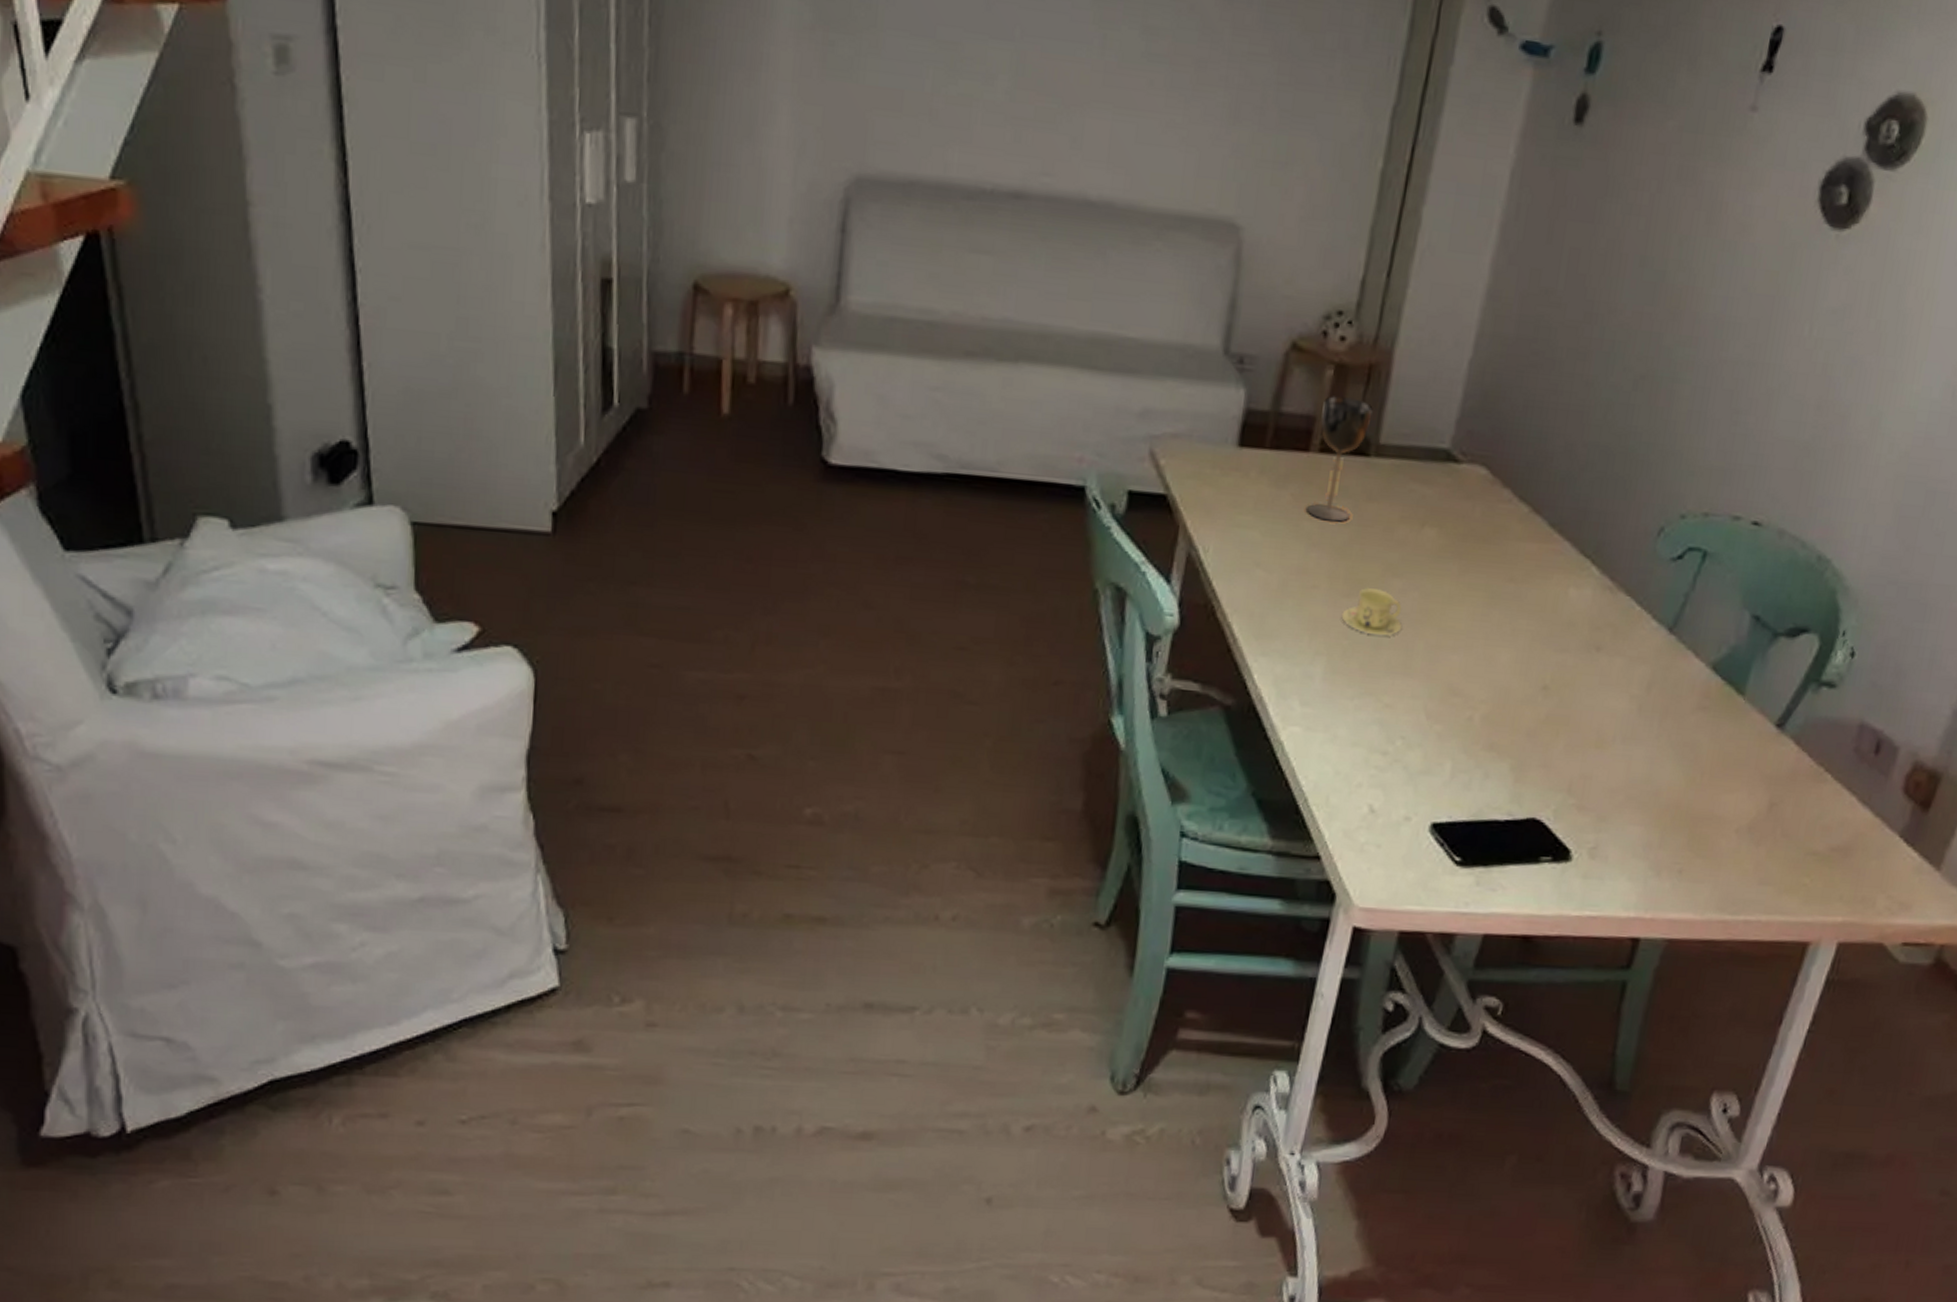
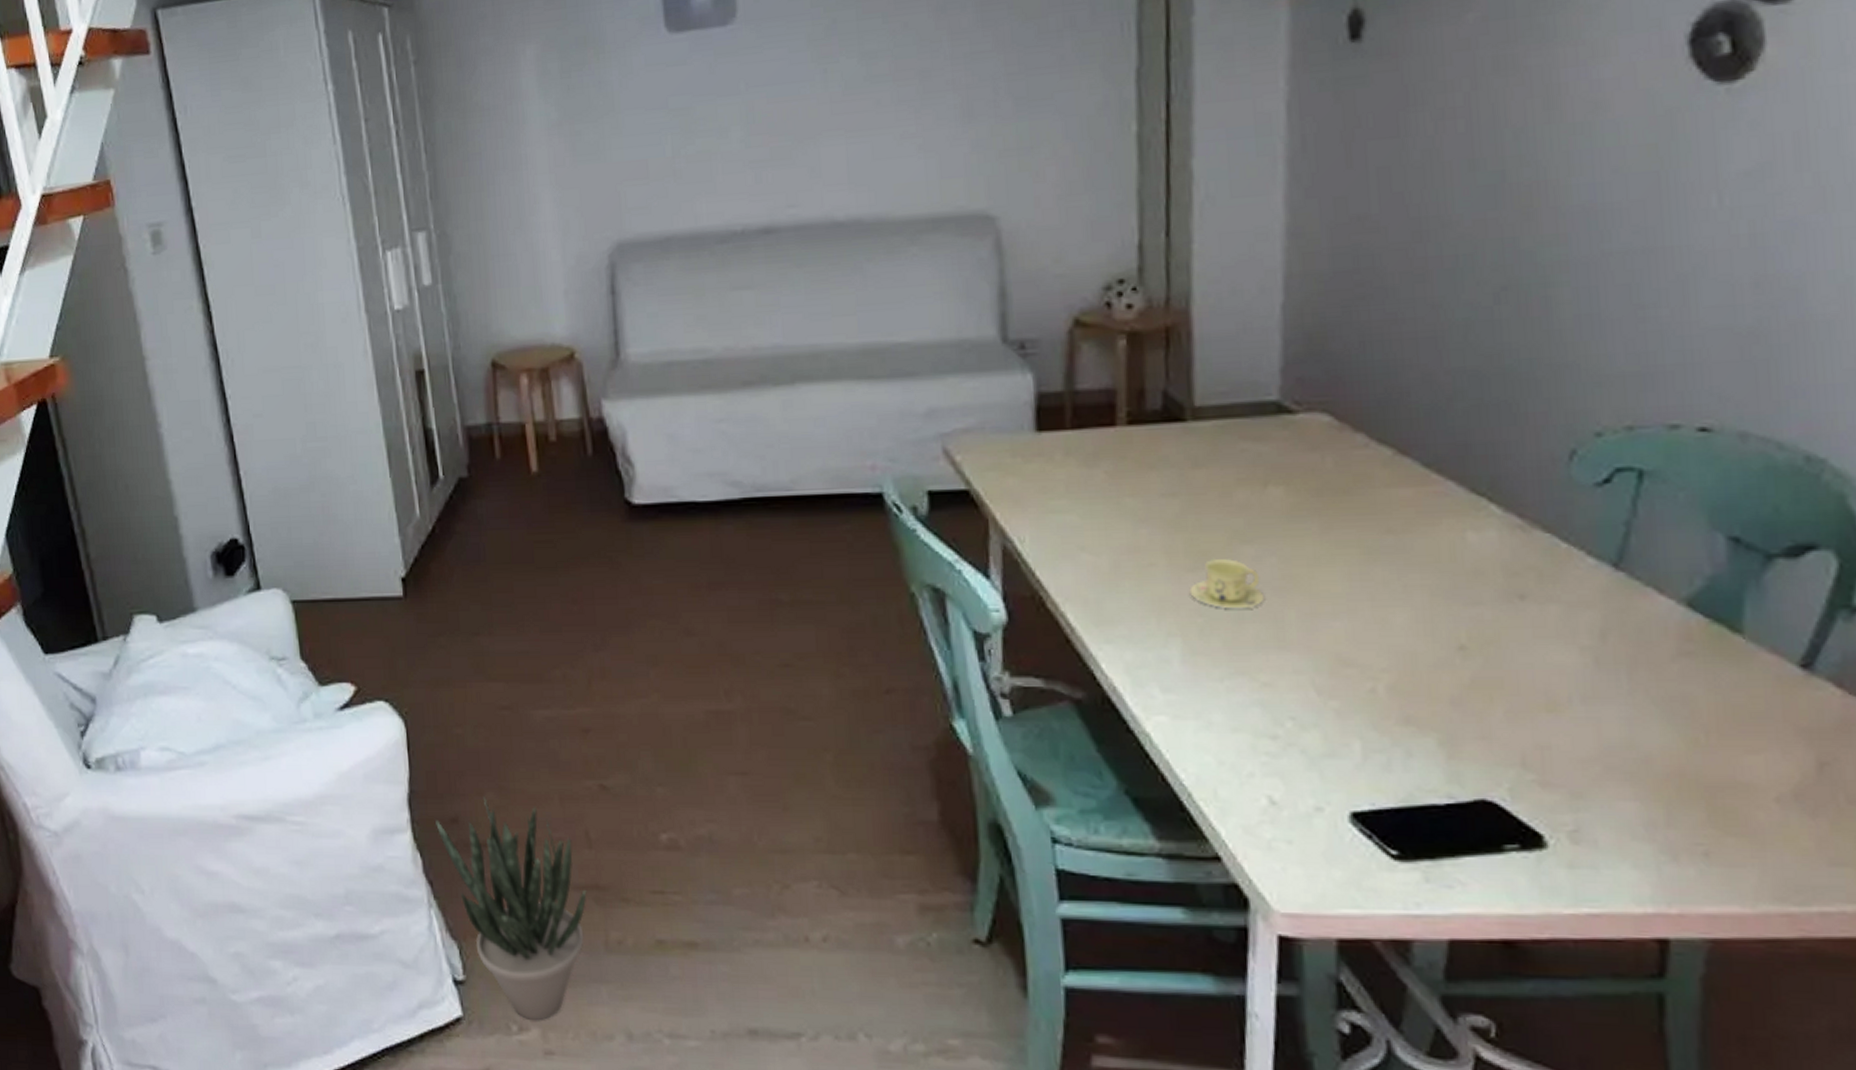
potted plant: none [556,757,717,992] -> present [435,795,587,1020]
wine glass: present [1307,396,1373,522] -> none [1121,364,1180,494]

